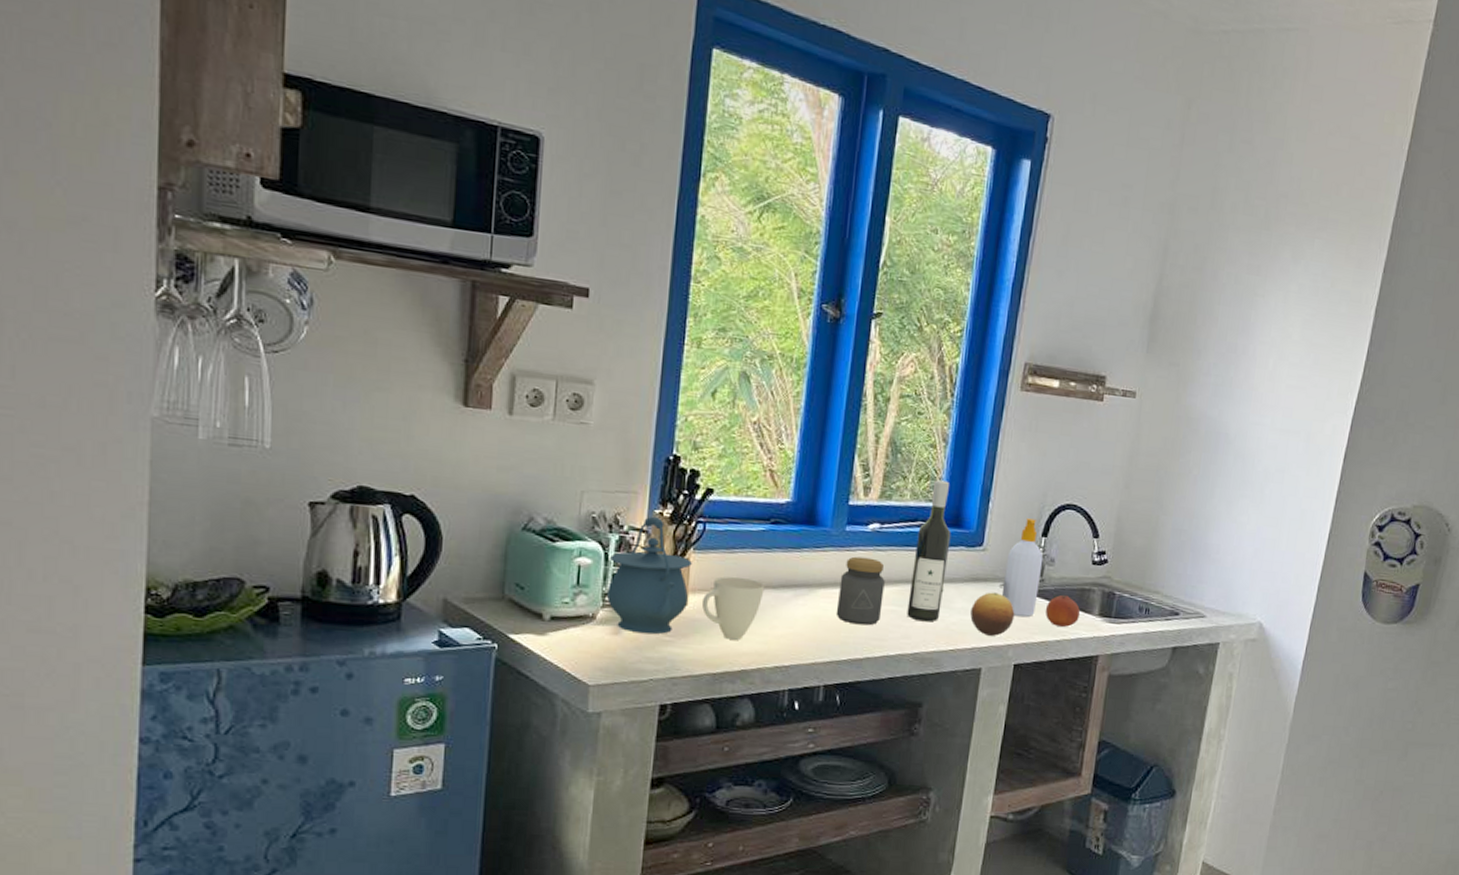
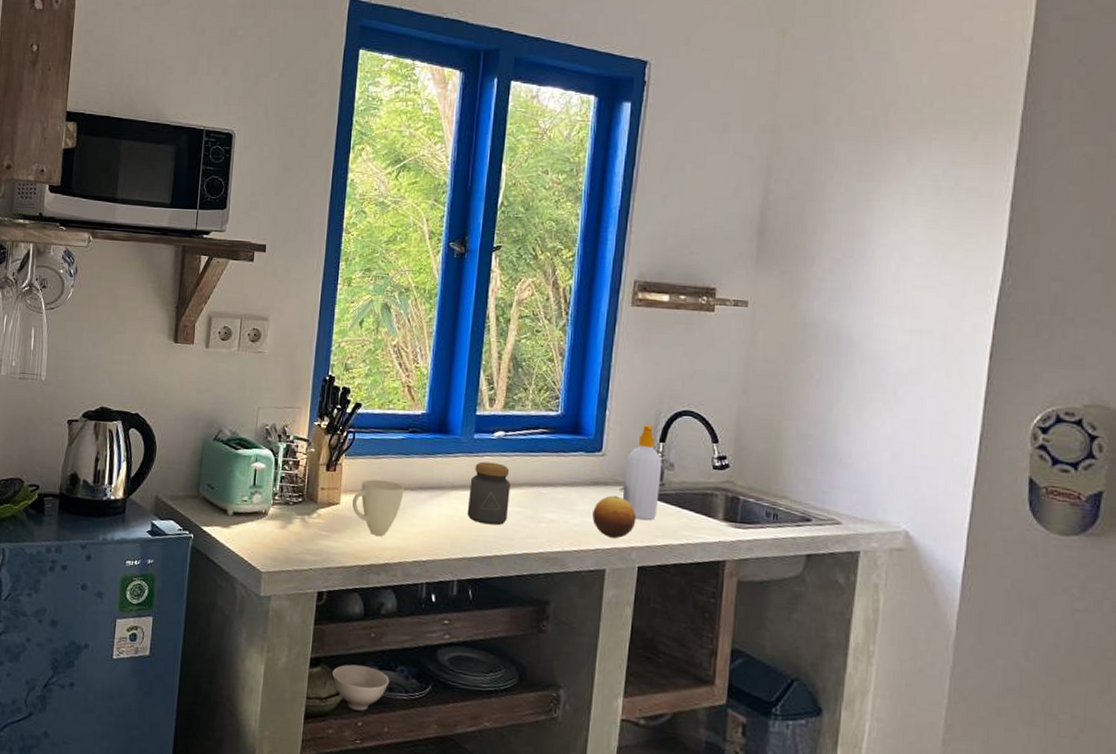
teapot: present [606,516,692,634] -> none [276,427,344,529]
bowl: none [678,782,746,831] -> present [332,664,390,711]
bottle: present [907,479,951,622] -> none [532,390,571,523]
fruit: present [1045,594,1081,627] -> none [666,499,704,531]

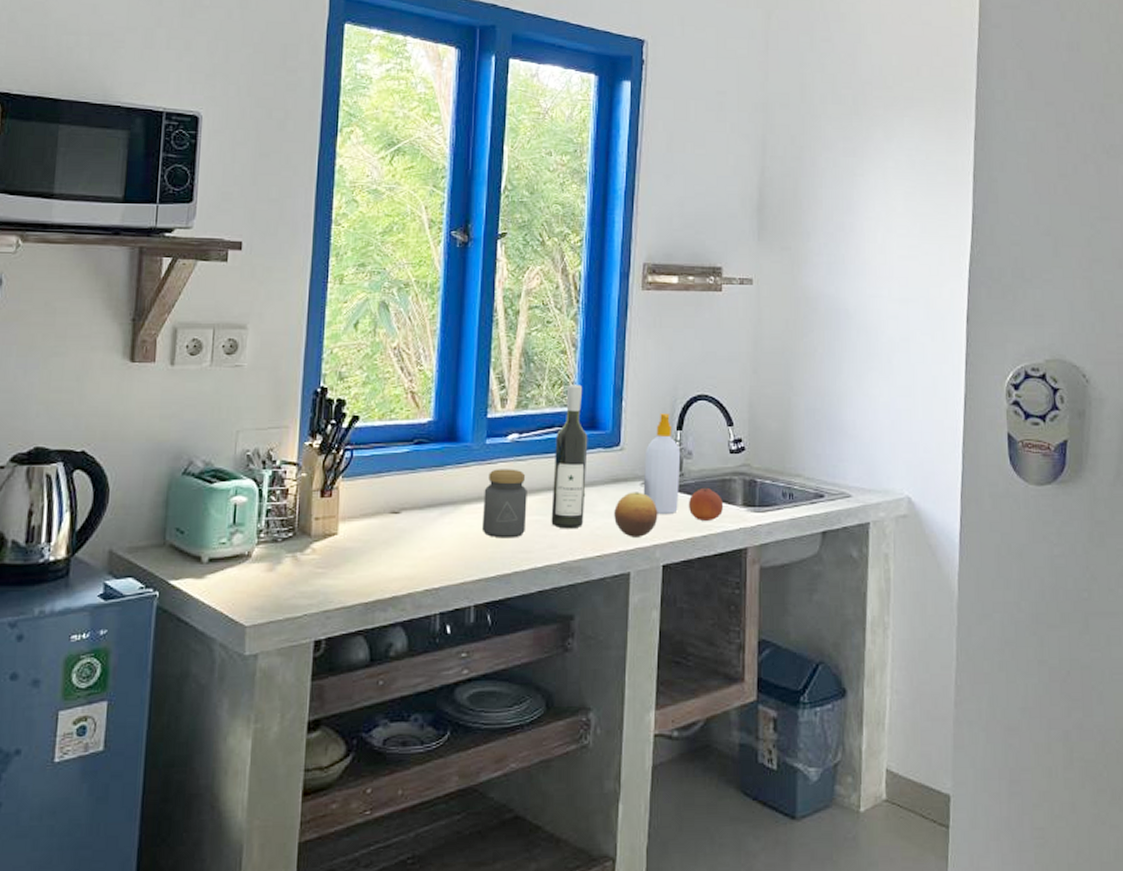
bowl: present [332,664,390,711] -> none [335,721,402,775]
mug: present [351,479,405,536] -> none [351,502,412,565]
bottle: none [532,390,571,523] -> present [551,384,588,529]
fruit: none [666,499,704,531] -> present [688,487,724,521]

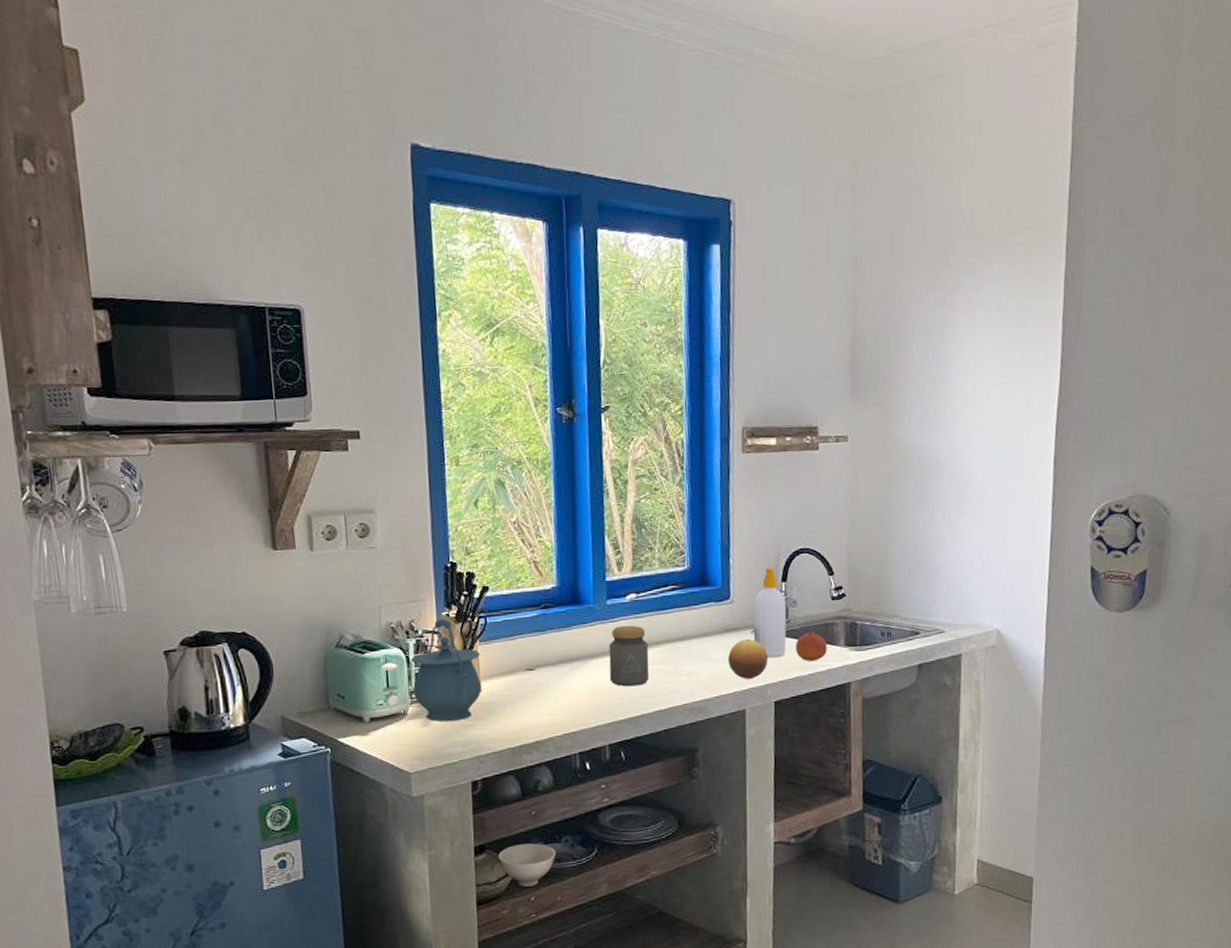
teapot: none [261,448,341,568] -> present [411,618,482,722]
bowl: none [335,721,402,775] -> present [498,843,556,887]
bottle: present [551,384,588,529] -> none [670,546,701,675]

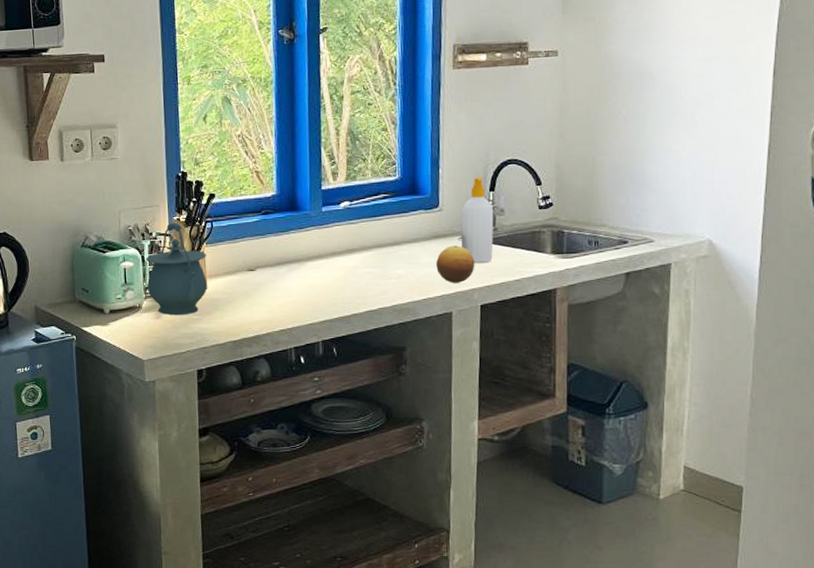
bowl: present [498,843,556,887] -> none [220,428,272,468]
jar: present [608,625,649,687] -> none [323,231,361,288]
fruit: present [795,631,828,661] -> none [501,239,534,267]

